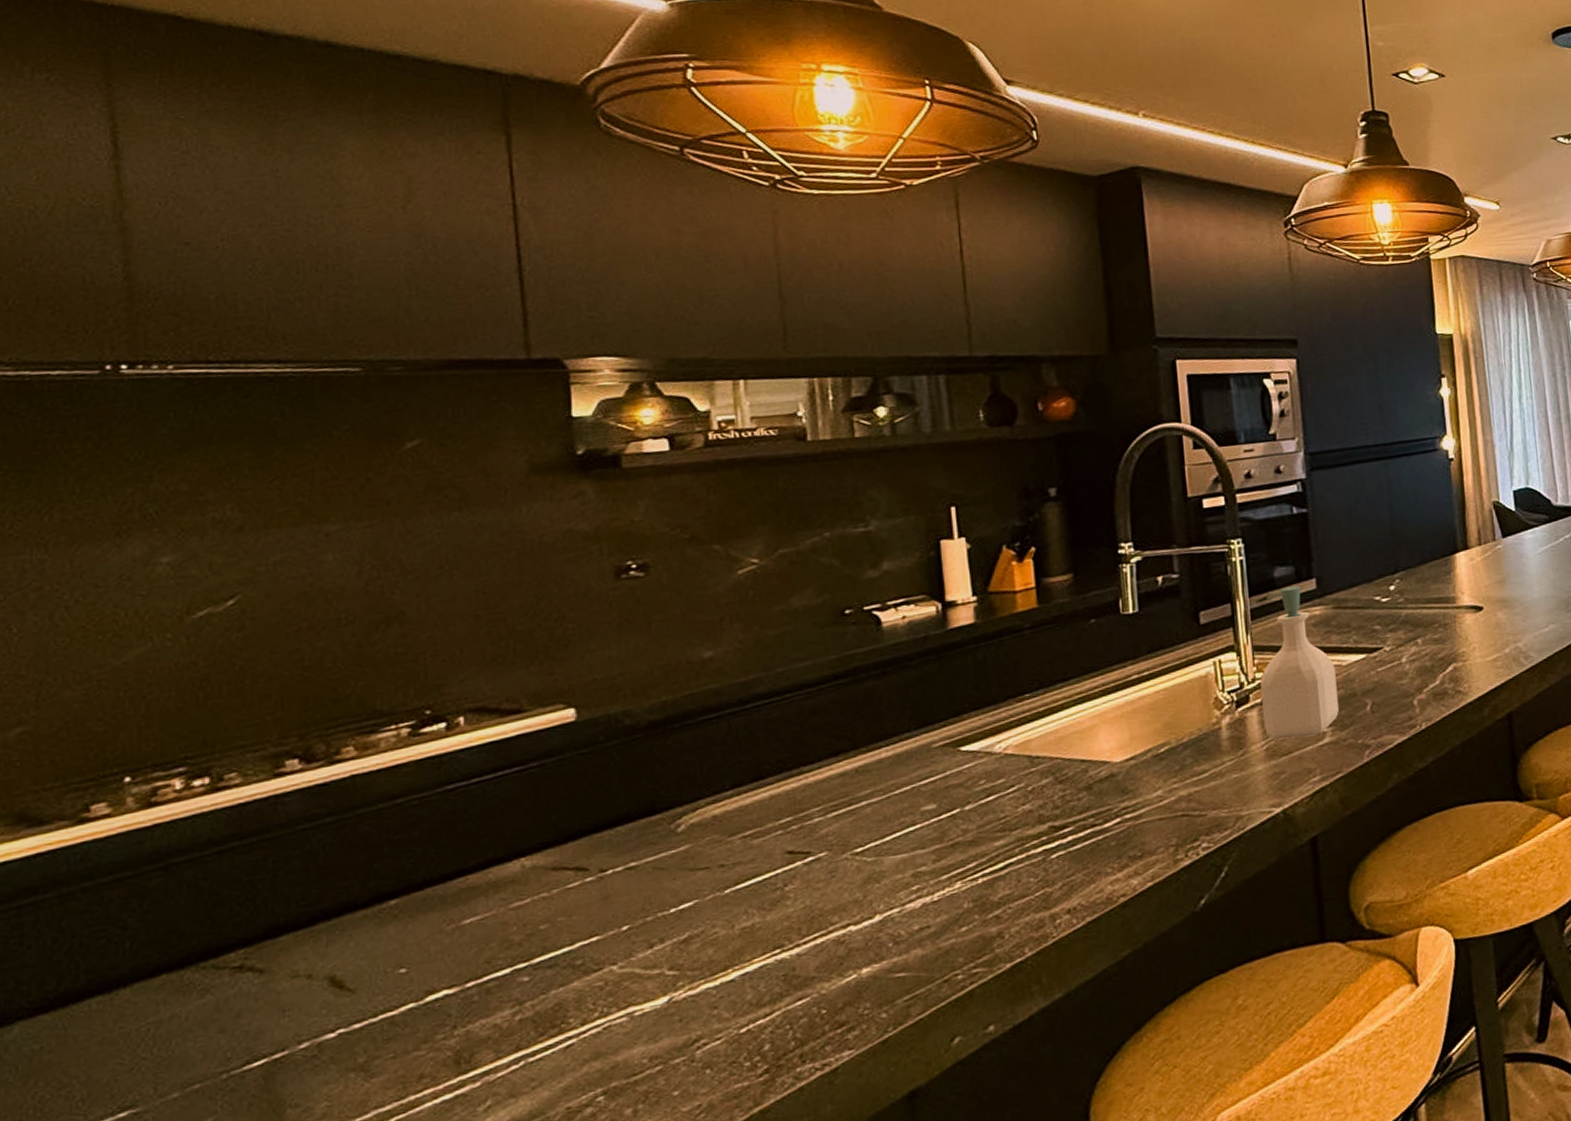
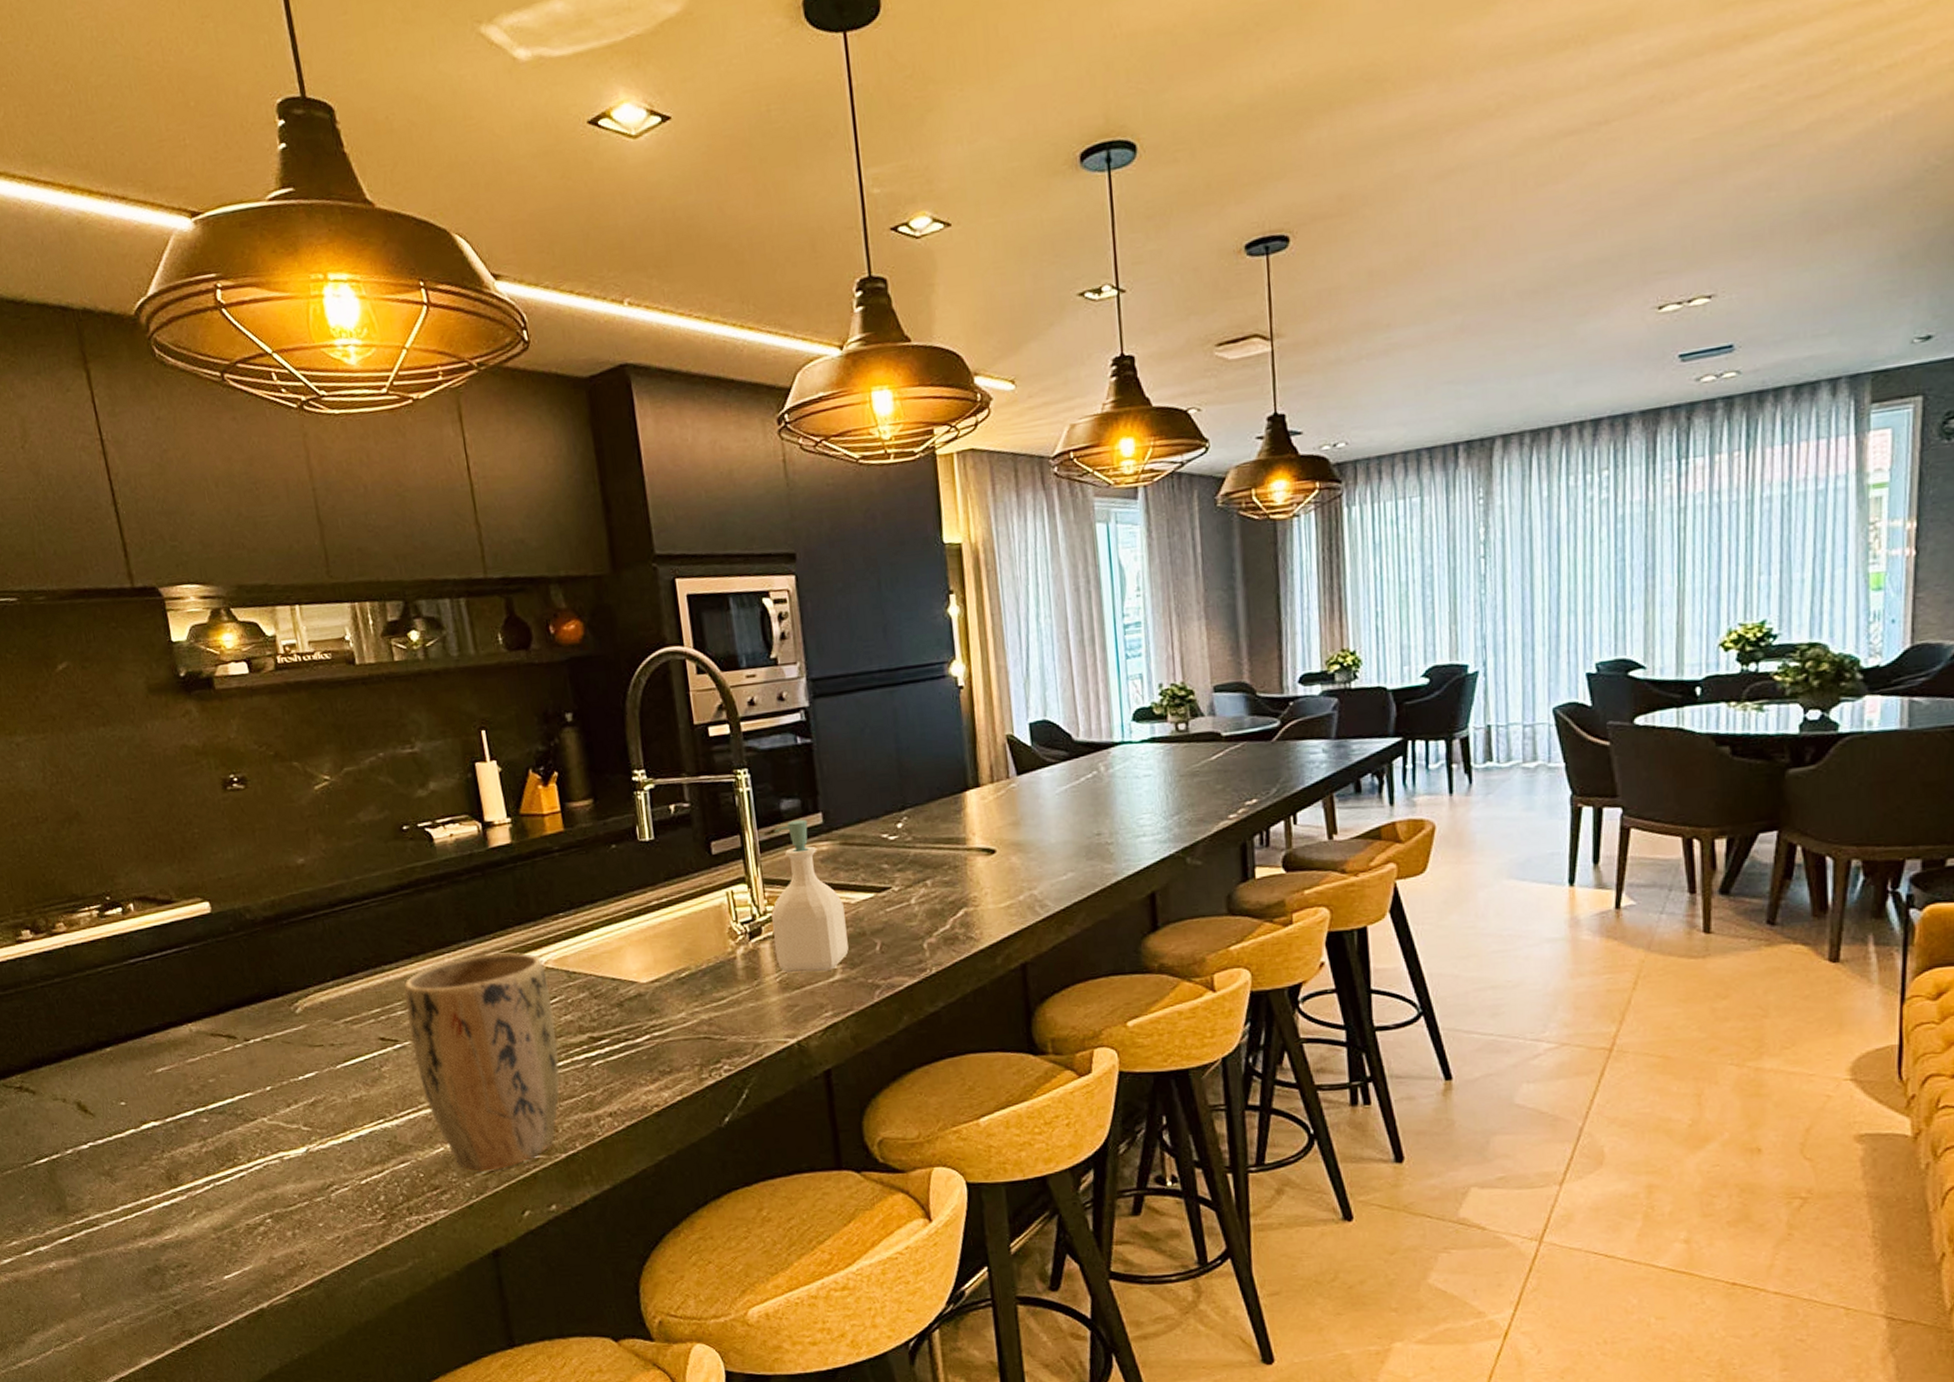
plant pot: none [825,740,1012,999] -> present [404,952,560,1172]

